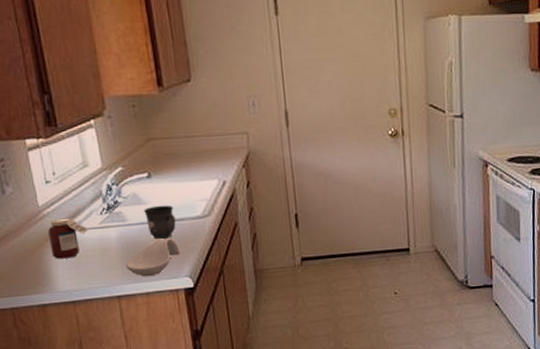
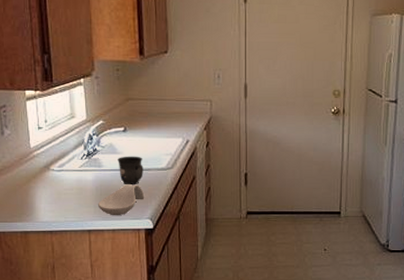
jar: present [48,217,90,259] -> none [36,160,71,194]

